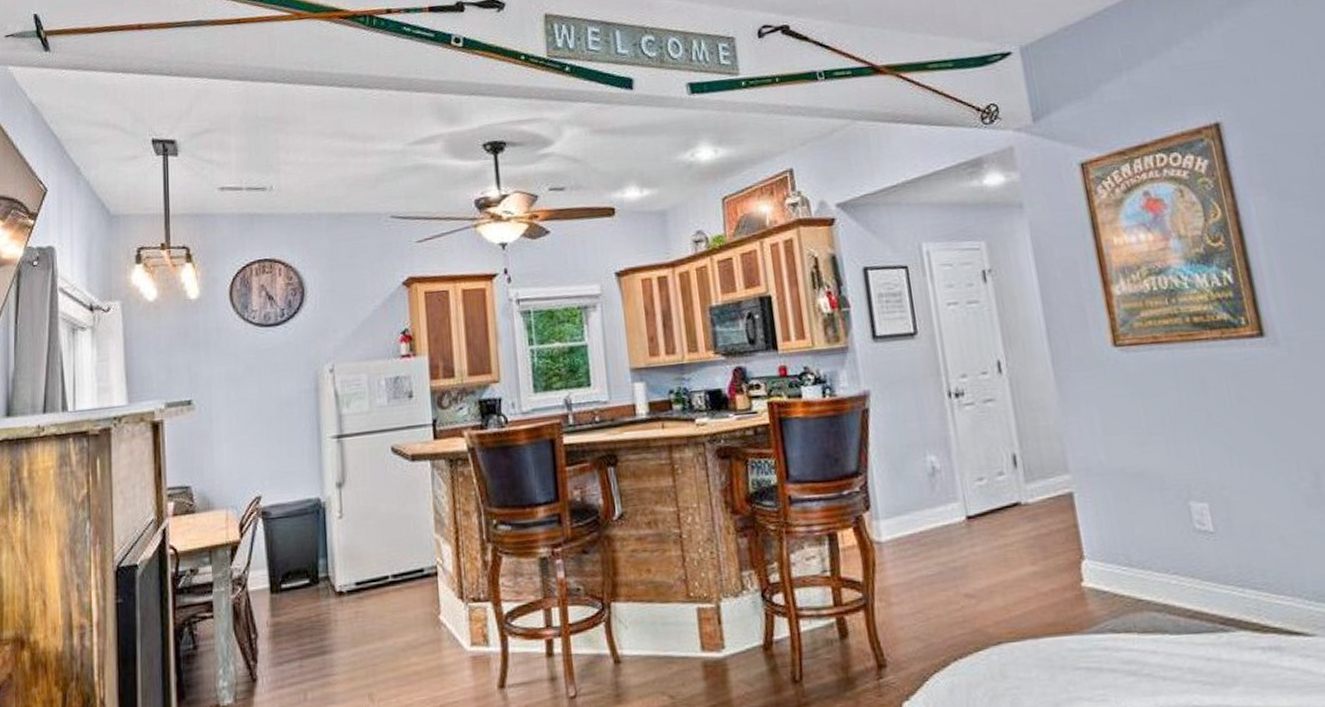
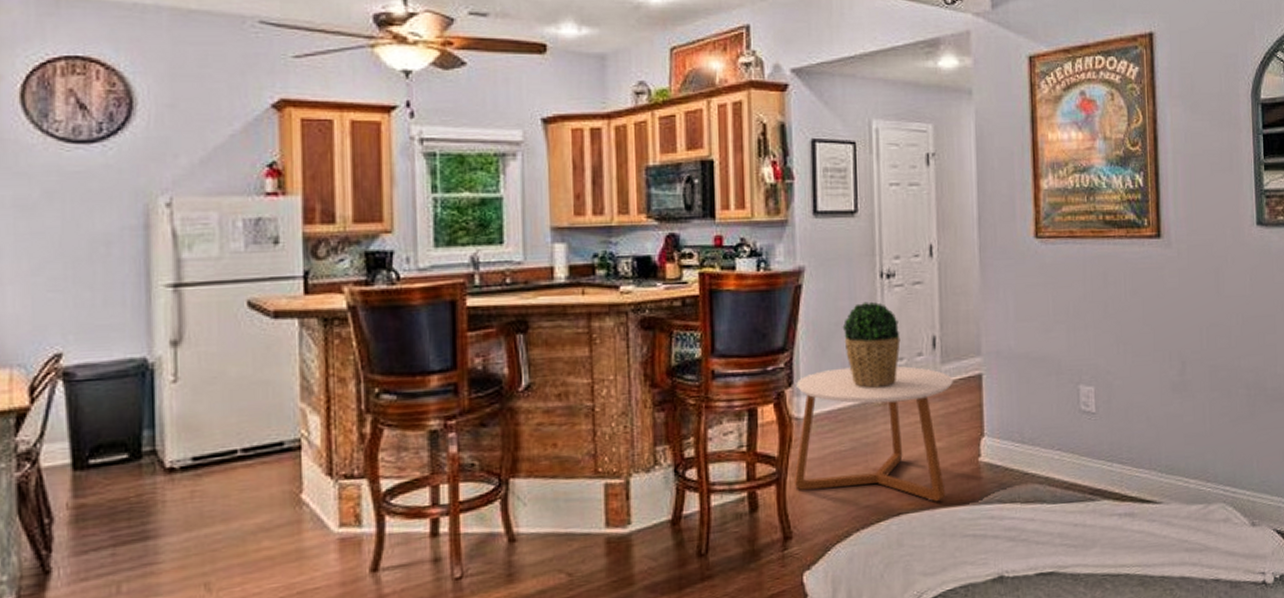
coffee table: none [873,486,1049,631] -> present [794,366,953,502]
potted plant: none [914,421,979,511] -> present [842,301,901,389]

